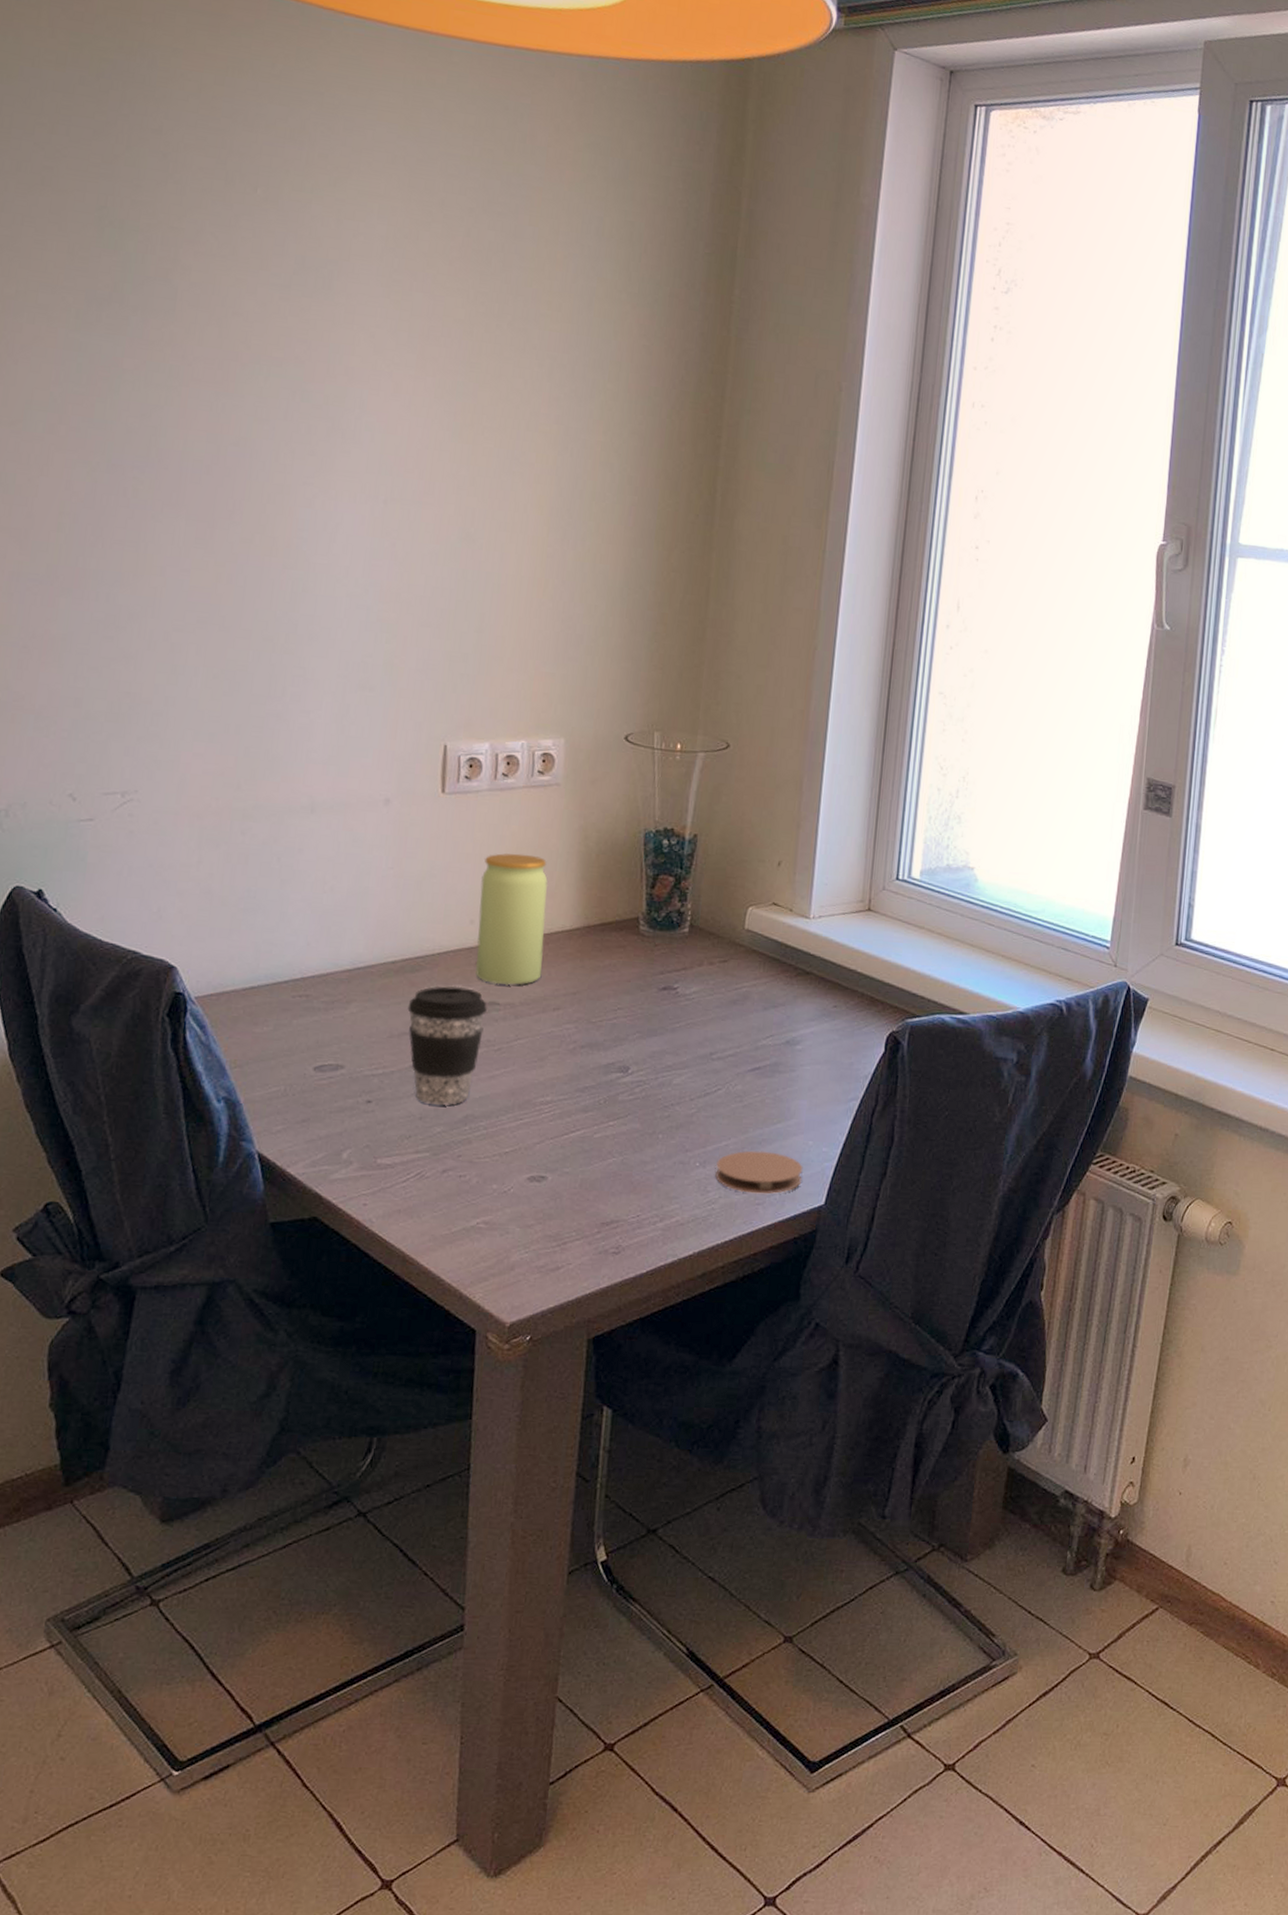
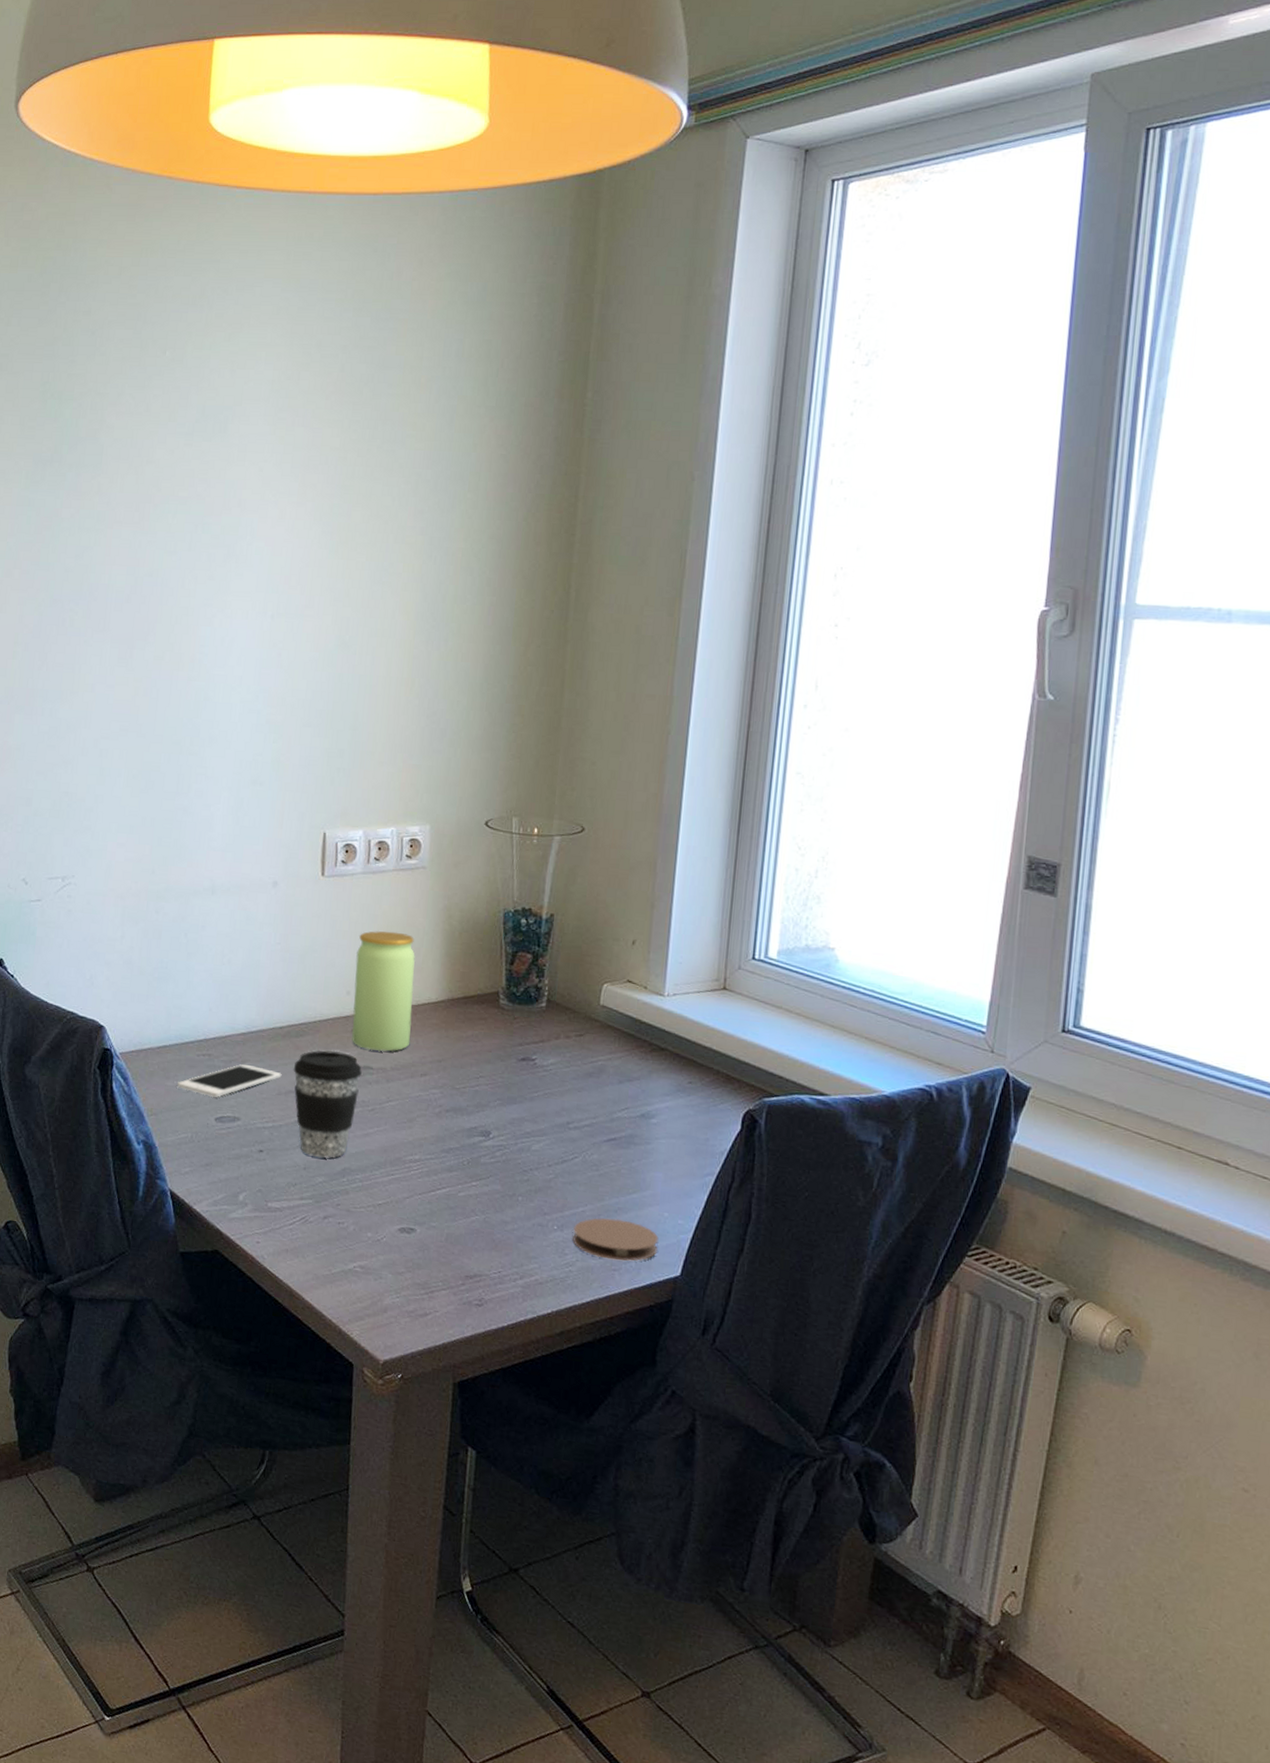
cell phone: none [268,1005,394,1043] -> present [177,1064,282,1097]

